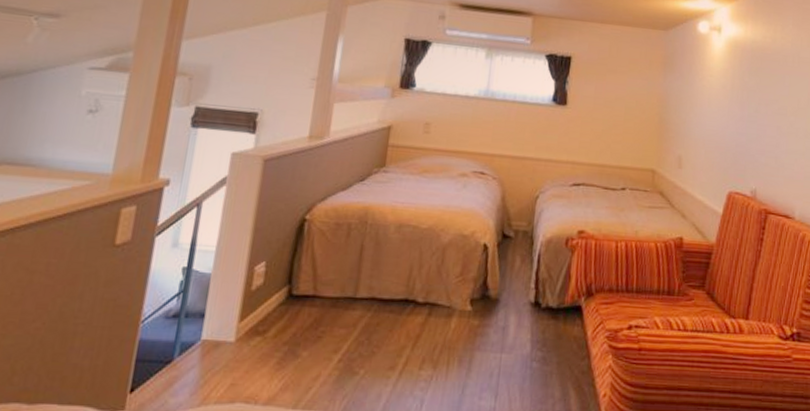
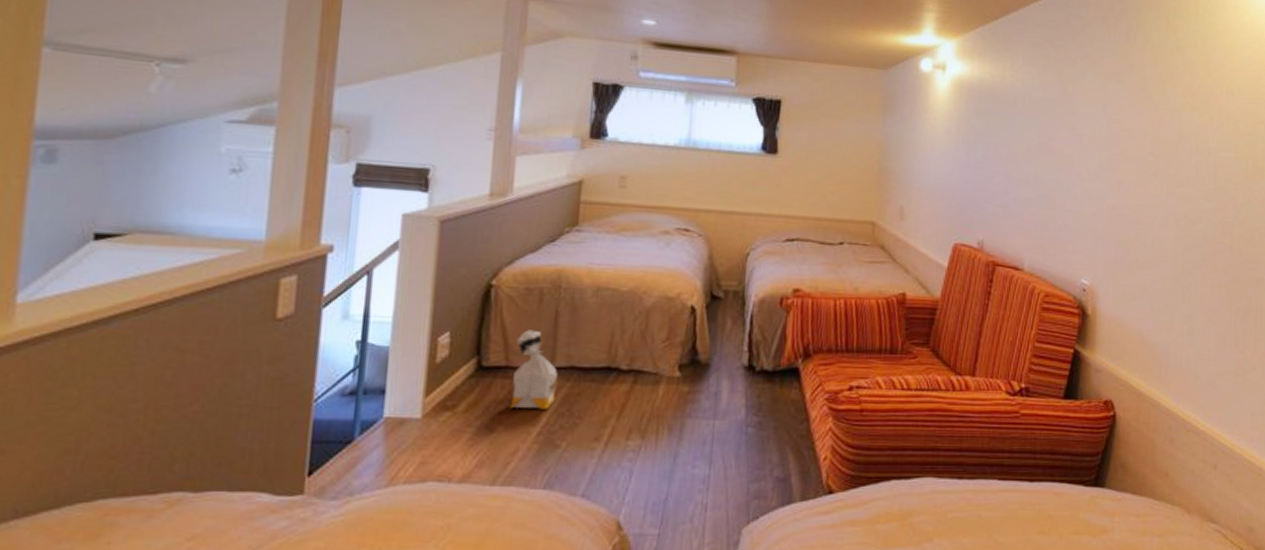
bag: none [314,262,360,338] -> present [509,330,558,410]

